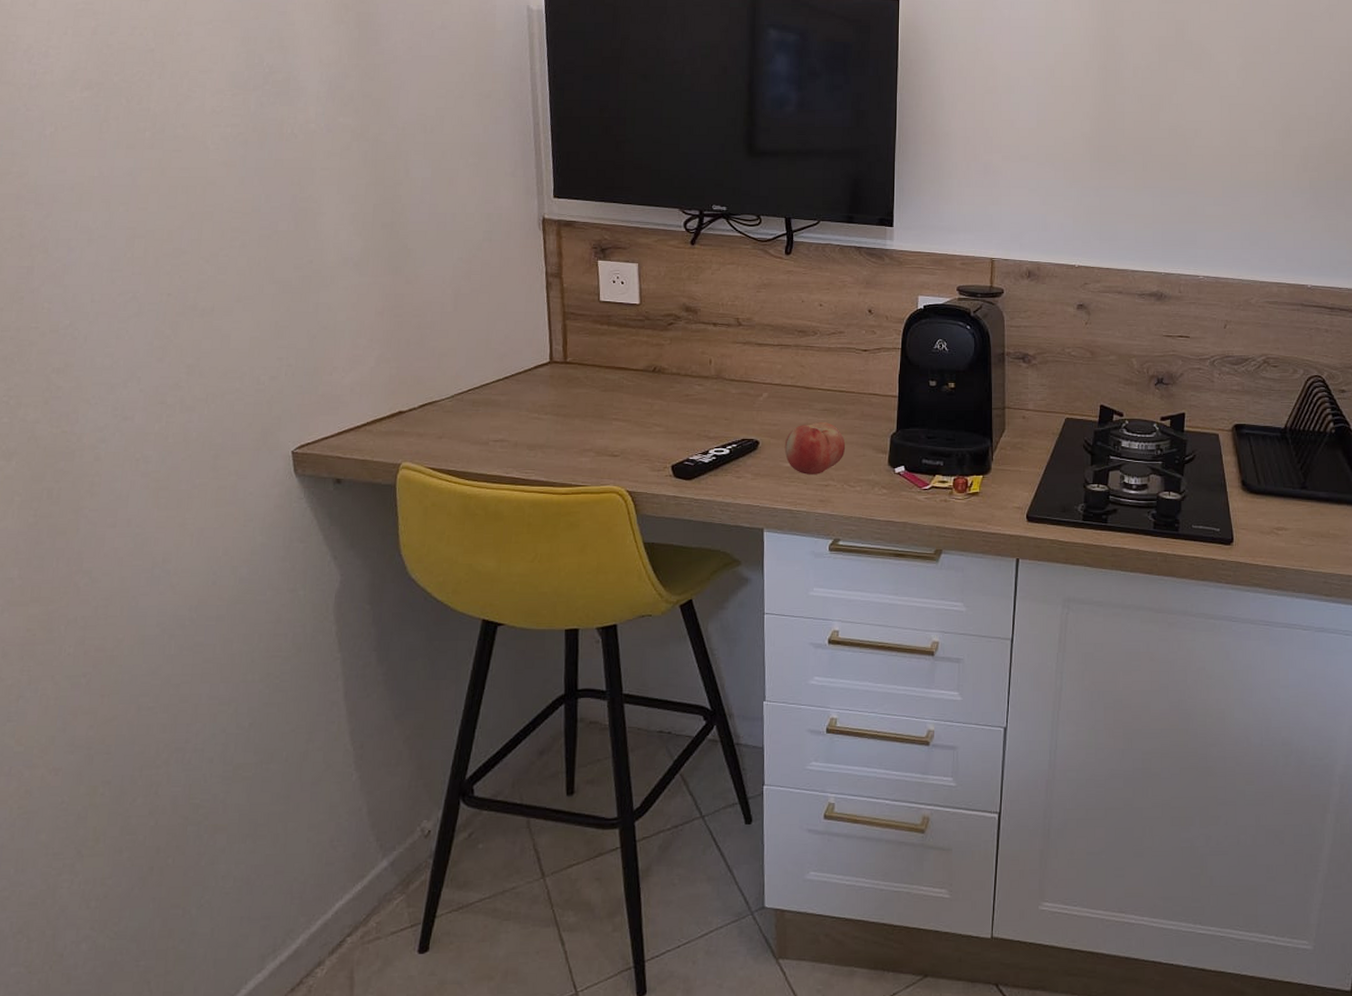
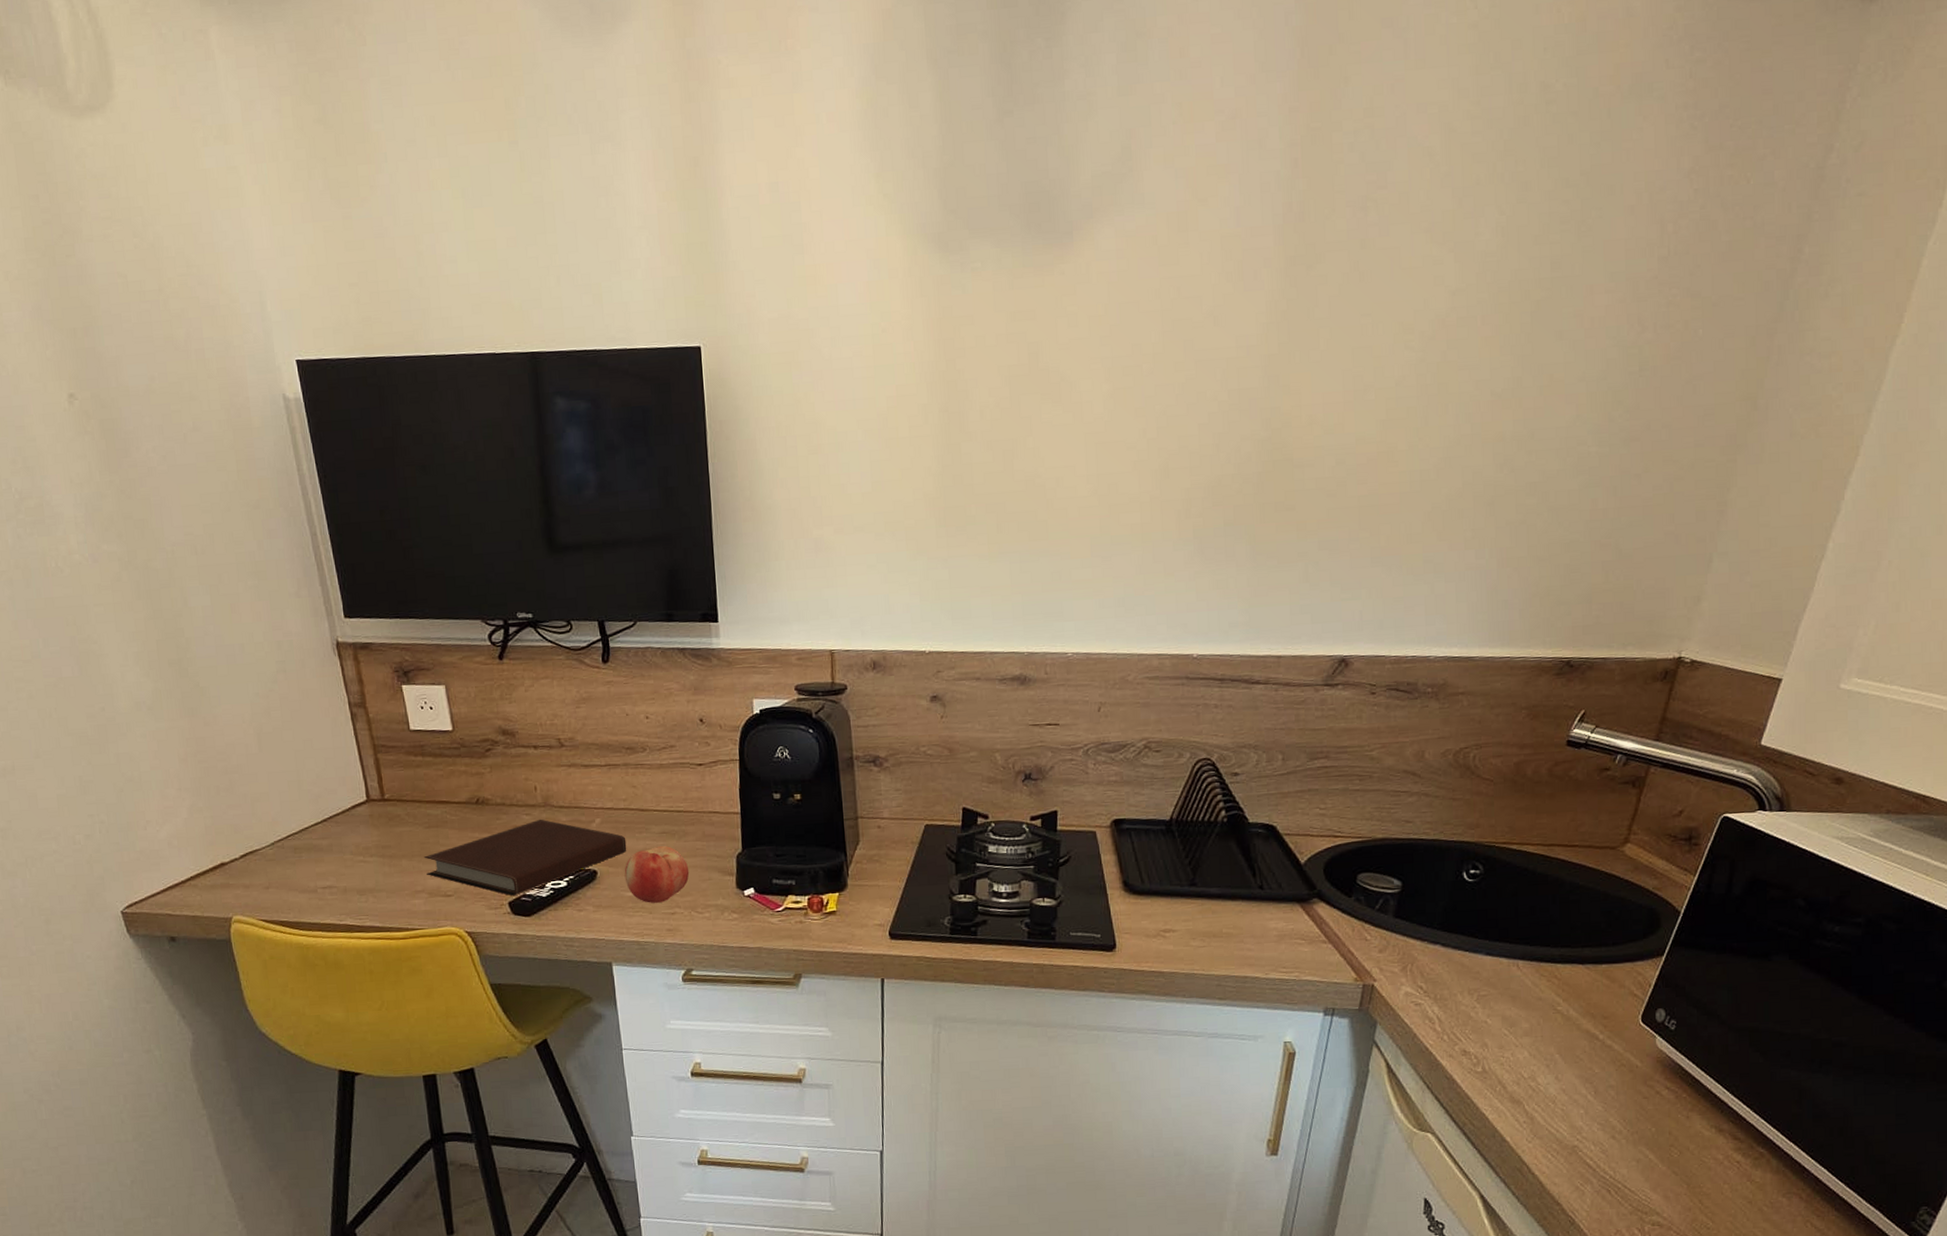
notebook: none [596,390,790,460] -> present [424,819,627,896]

